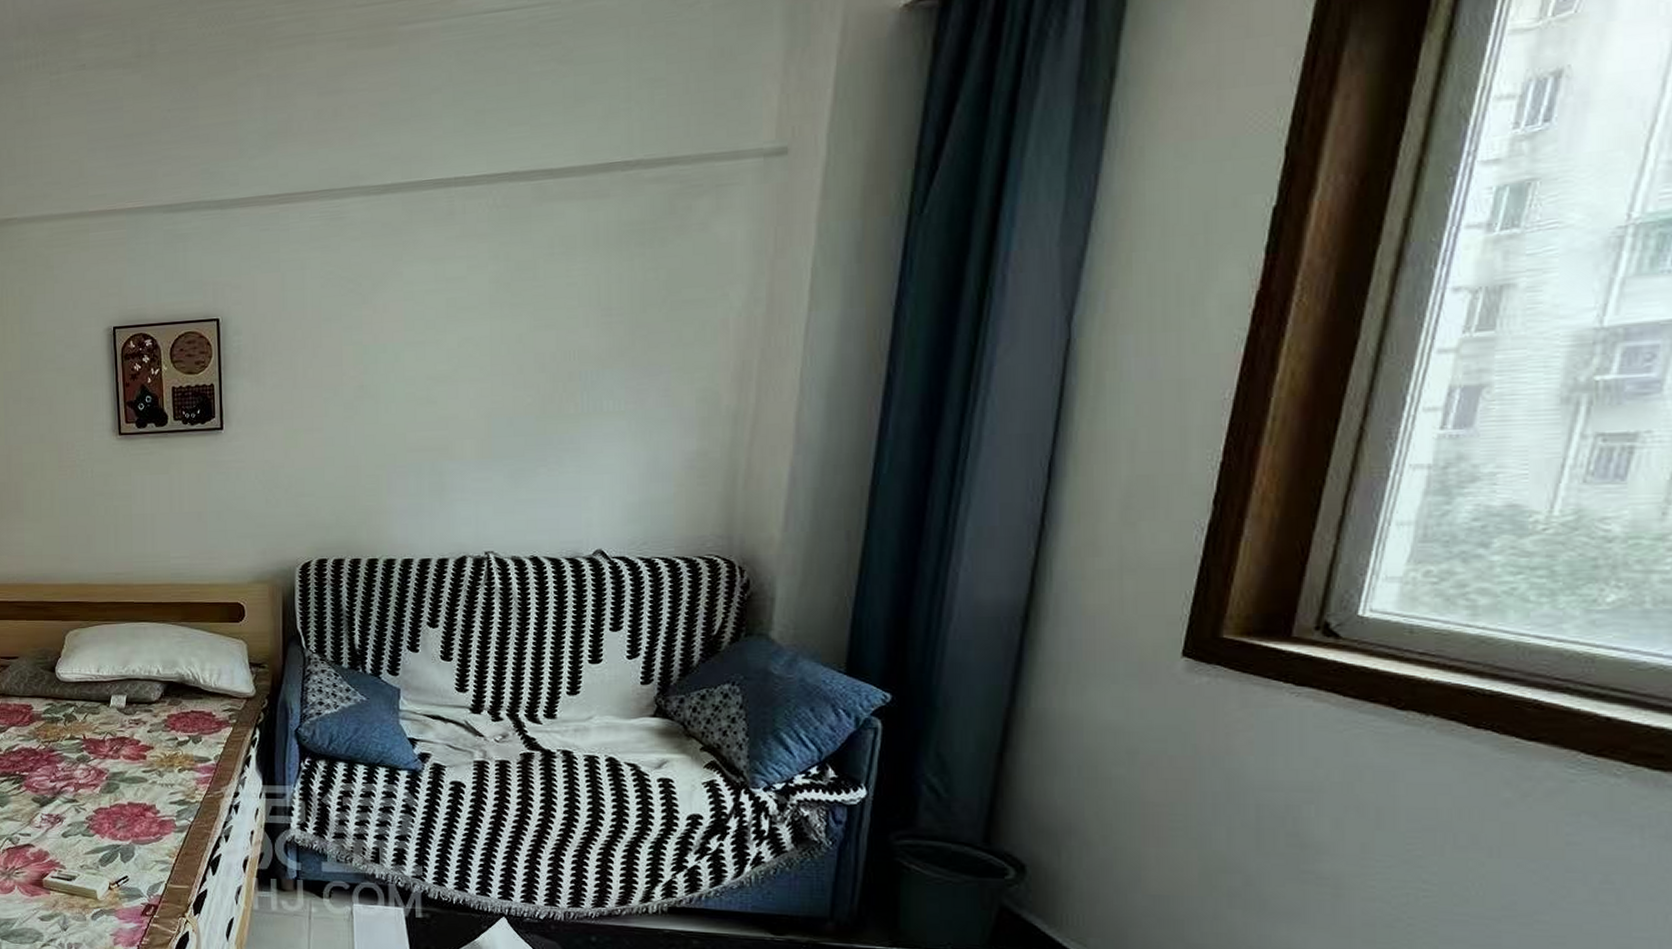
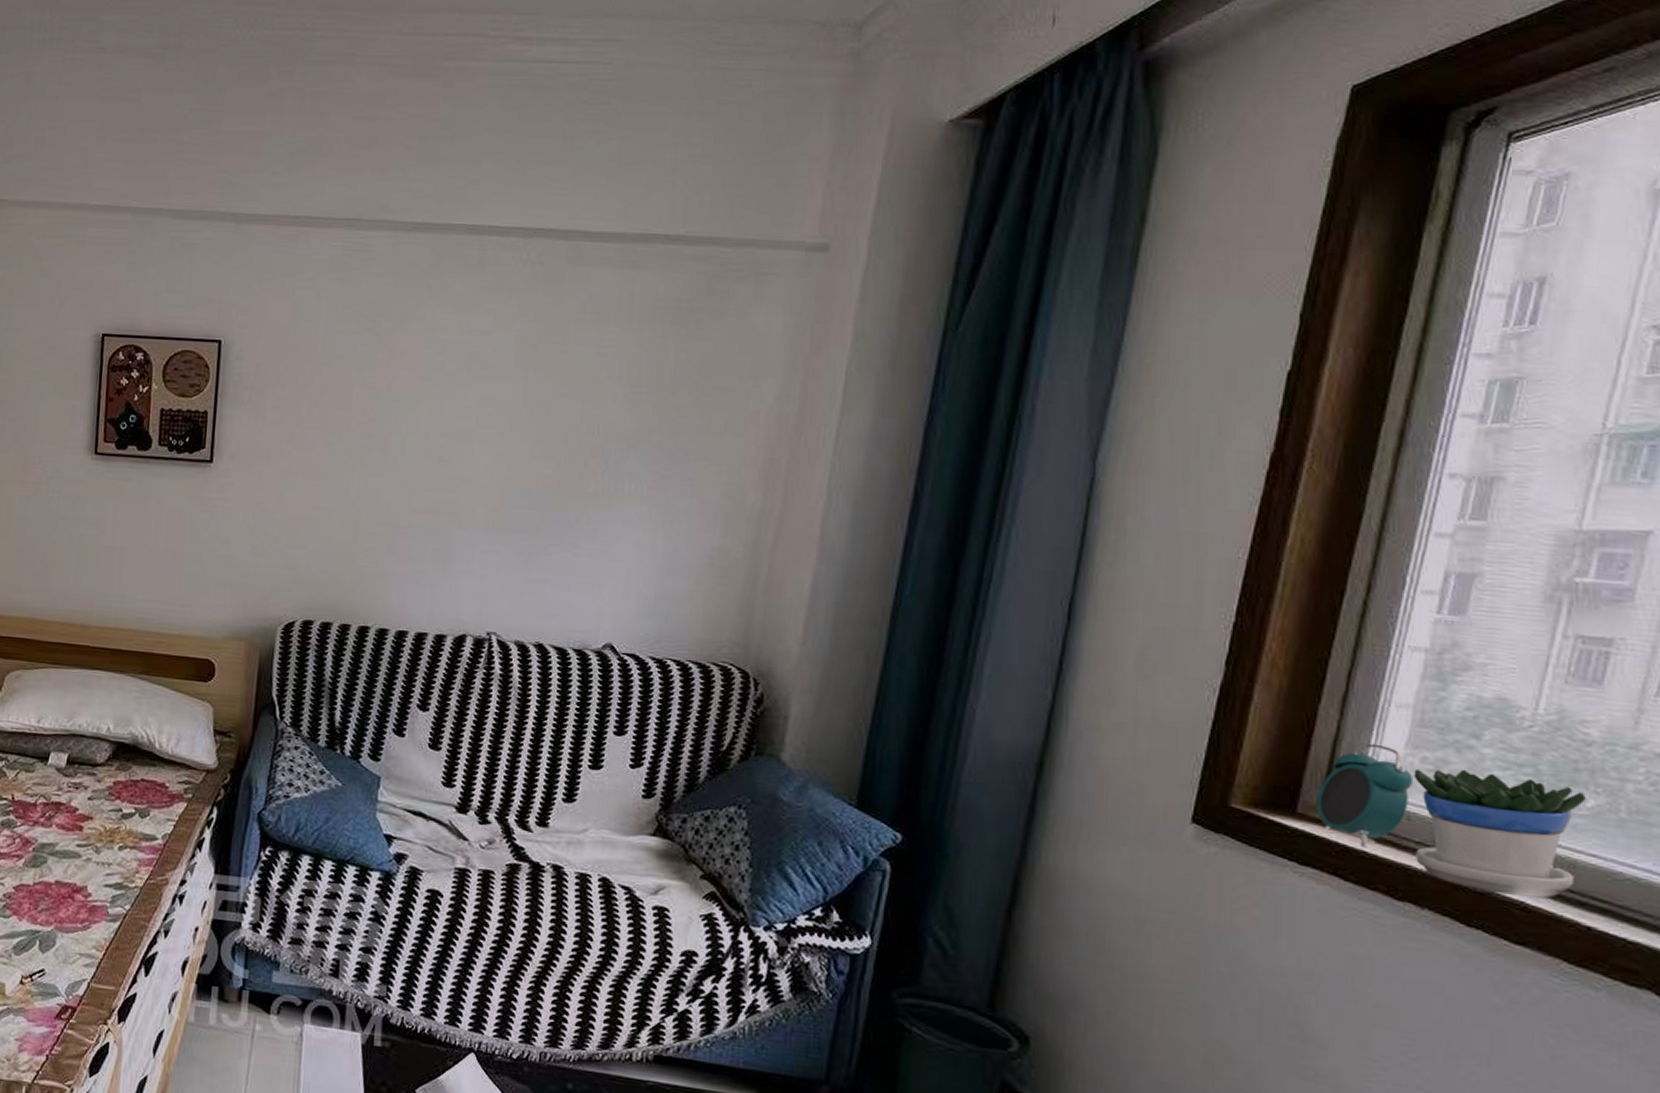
alarm clock: none [1312,563,1417,664] -> present [1316,743,1414,848]
flowerpot: none [1416,578,1606,694] -> present [1414,769,1586,898]

